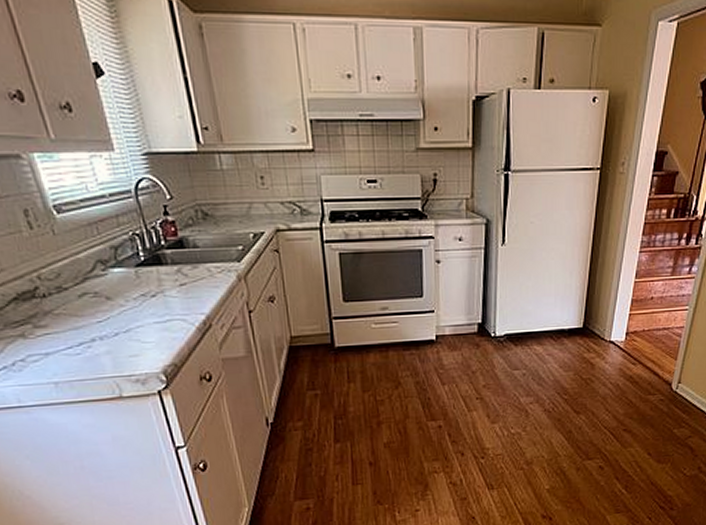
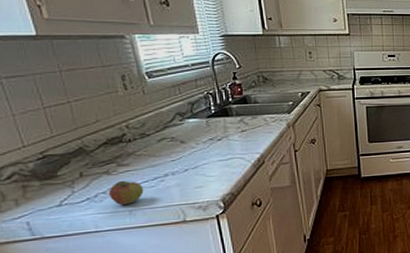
apple: none [27,345,69,377] -> present [108,180,144,206]

